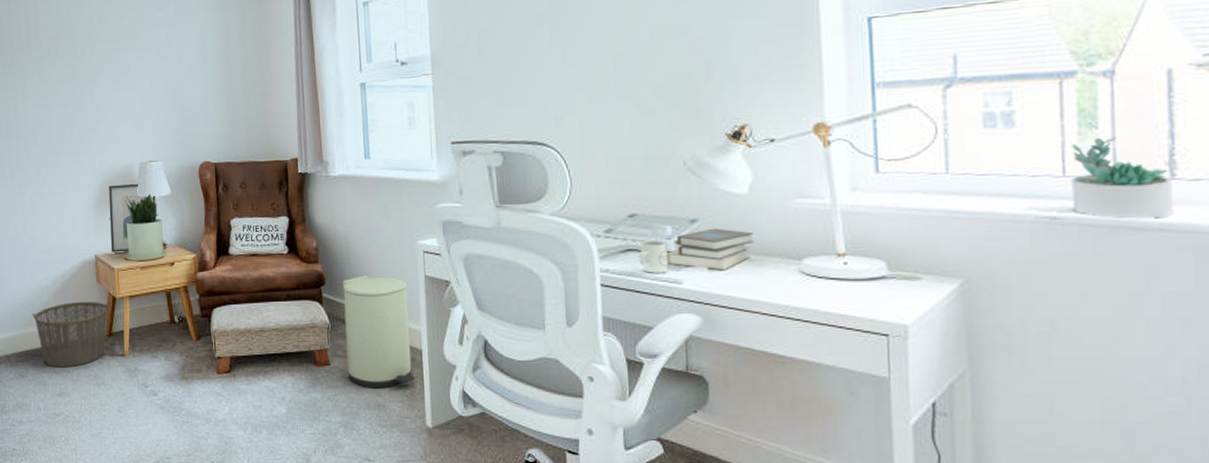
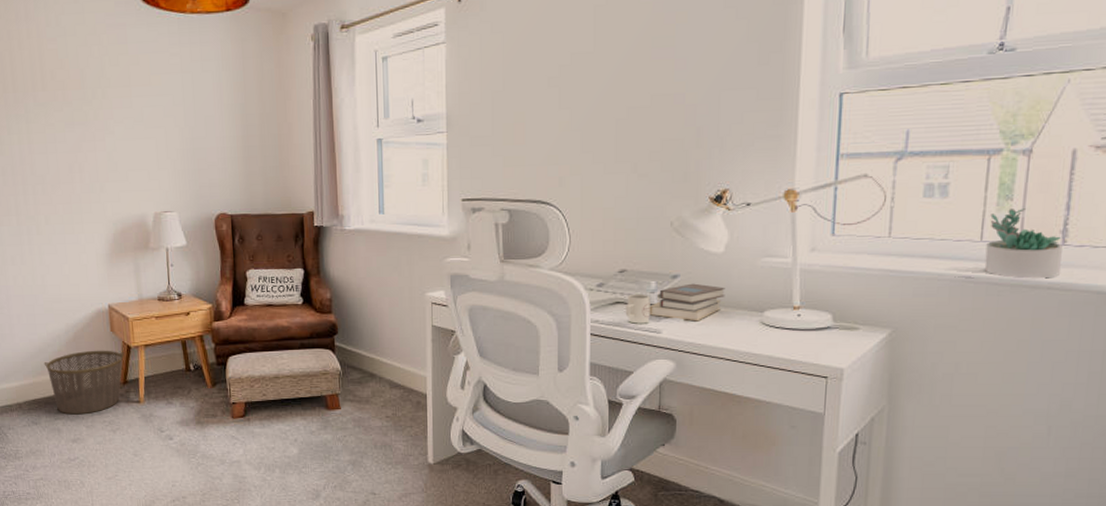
picture frame: present [108,183,158,253] -> none [122,233,173,302]
planter: present [124,194,168,261] -> none [138,244,183,311]
pedal bin: present [342,275,415,389] -> none [354,325,420,430]

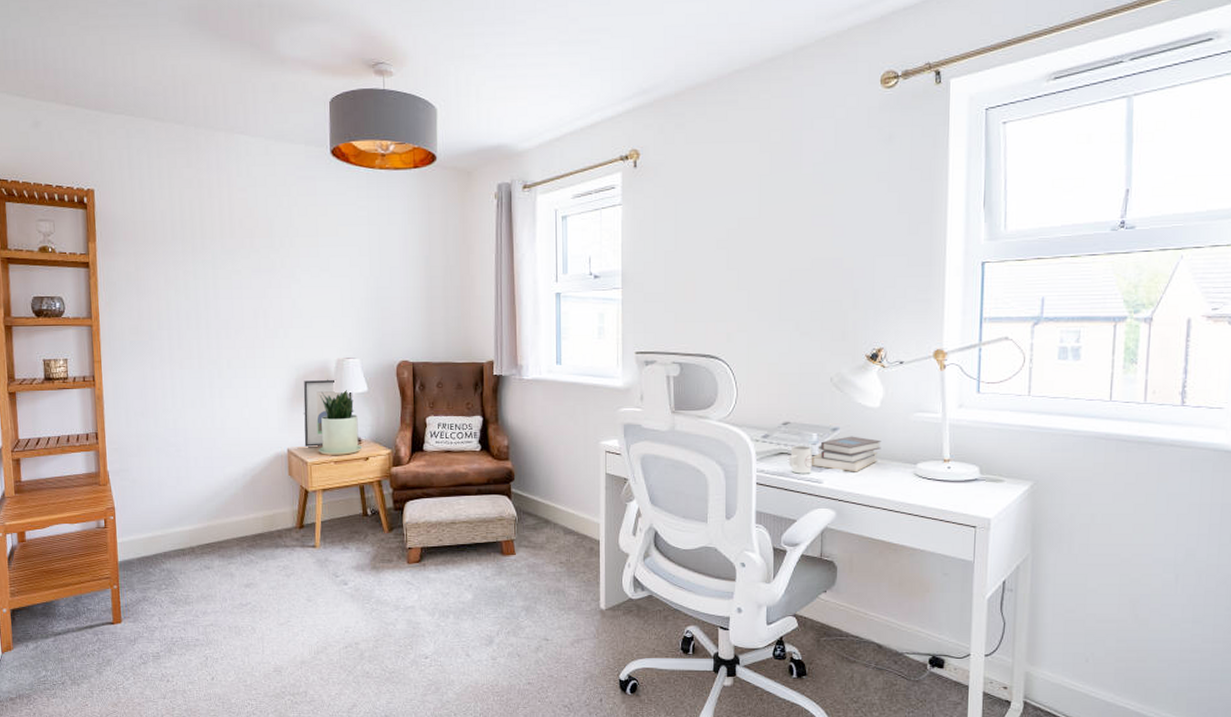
basket: present [43,350,125,415] -> none [219,494,302,559]
picture frame: none [122,233,173,302] -> present [303,379,354,447]
planter: none [138,244,183,311] -> present [318,390,363,455]
succulent plant: present [984,208,1063,279] -> none [1114,371,1182,437]

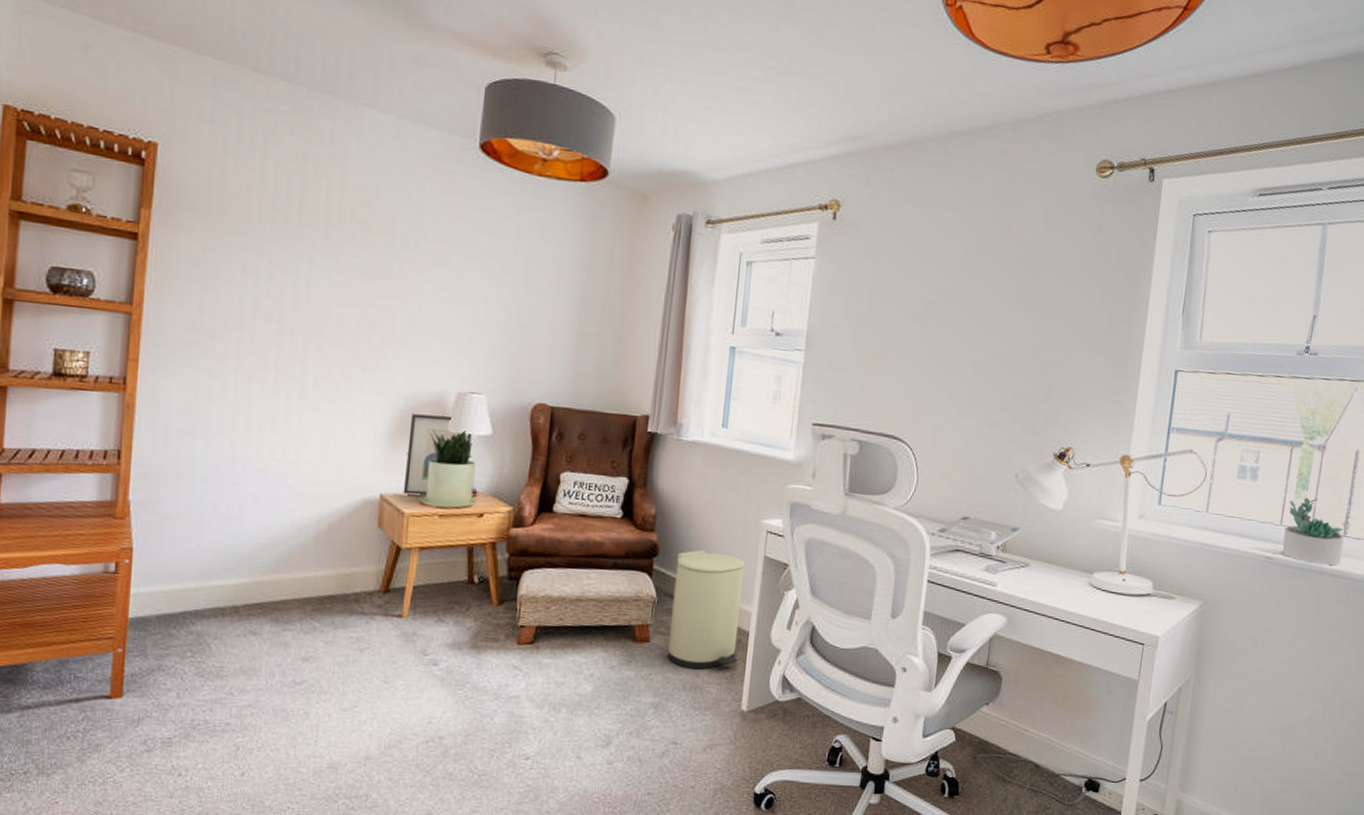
pedal bin: none [530,472,593,575] -> present [668,550,745,670]
mug: present [789,445,812,474] -> none [963,542,990,575]
books: present [811,436,881,472] -> none [986,538,1060,577]
succulent plant: none [1114,371,1182,437] -> present [1282,498,1344,566]

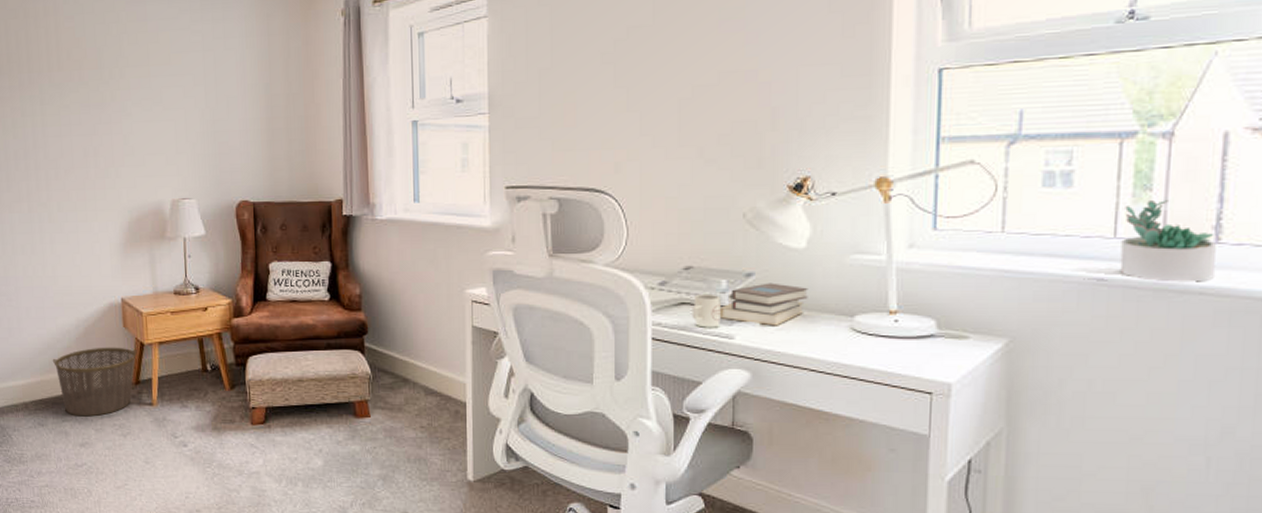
basket: none [279,548,392,627] -> present [52,347,138,417]
picture frame: present [403,414,472,496] -> none [137,222,191,296]
planter: present [419,429,477,509] -> none [153,234,201,305]
pedal bin: present [668,550,745,670] -> none [386,325,458,442]
mug: none [963,542,990,575] -> present [692,294,721,328]
books: none [986,538,1060,577] -> present [719,283,808,326]

